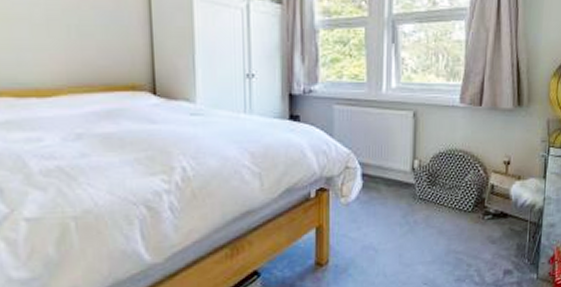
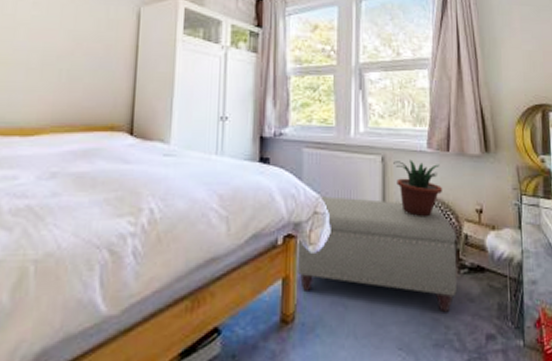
ottoman: none [330,152,483,253] -> present [297,196,457,313]
potted plant: none [425,114,473,170] -> present [393,159,443,217]

